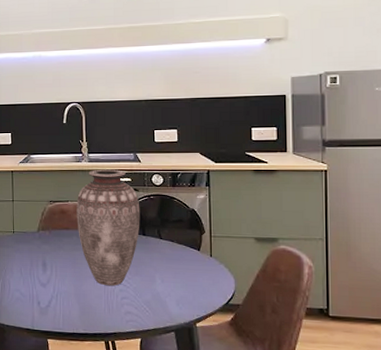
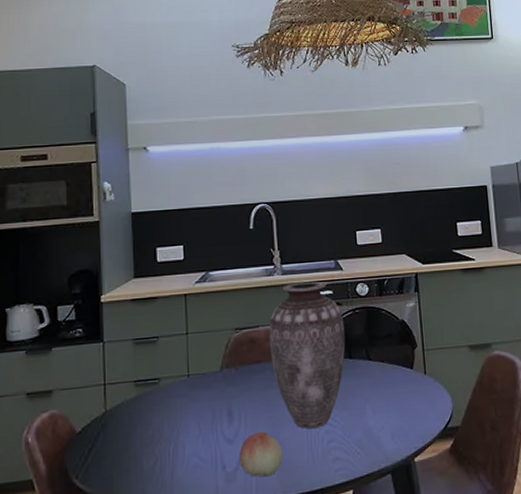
fruit: none [51,281,84,316] -> present [240,431,283,477]

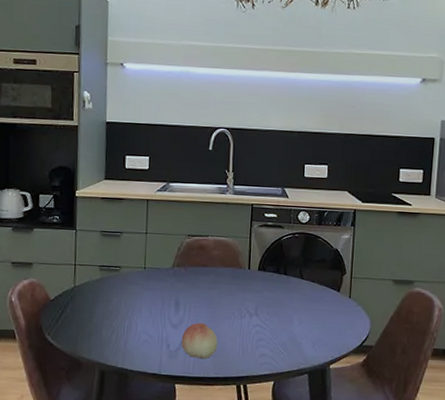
vase: present [269,281,346,429] -> none [216,203,284,328]

